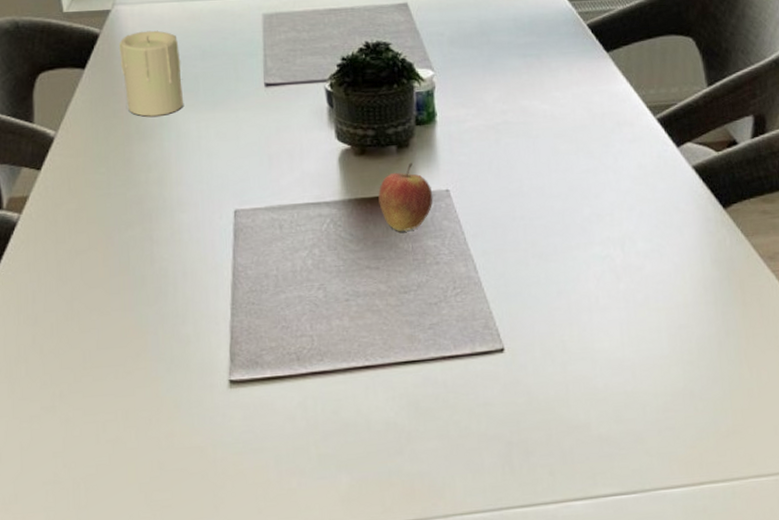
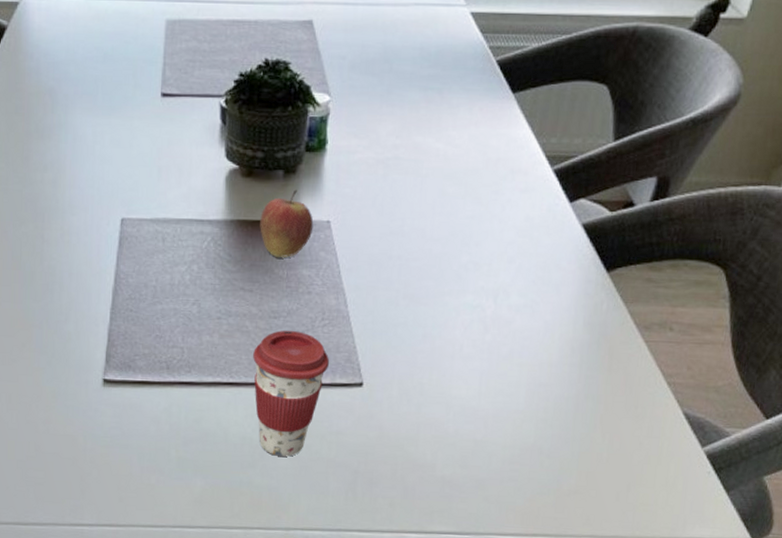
candle: present [119,30,183,117] -> none [25,27,83,117]
coffee cup: none [386,303,468,438] -> present [252,330,330,457]

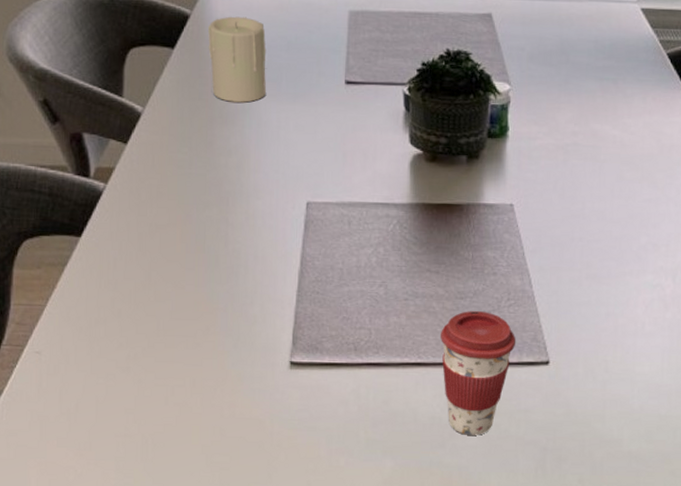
candle: none [25,27,83,117] -> present [208,16,267,103]
fruit: present [260,189,314,257] -> none [445,174,497,240]

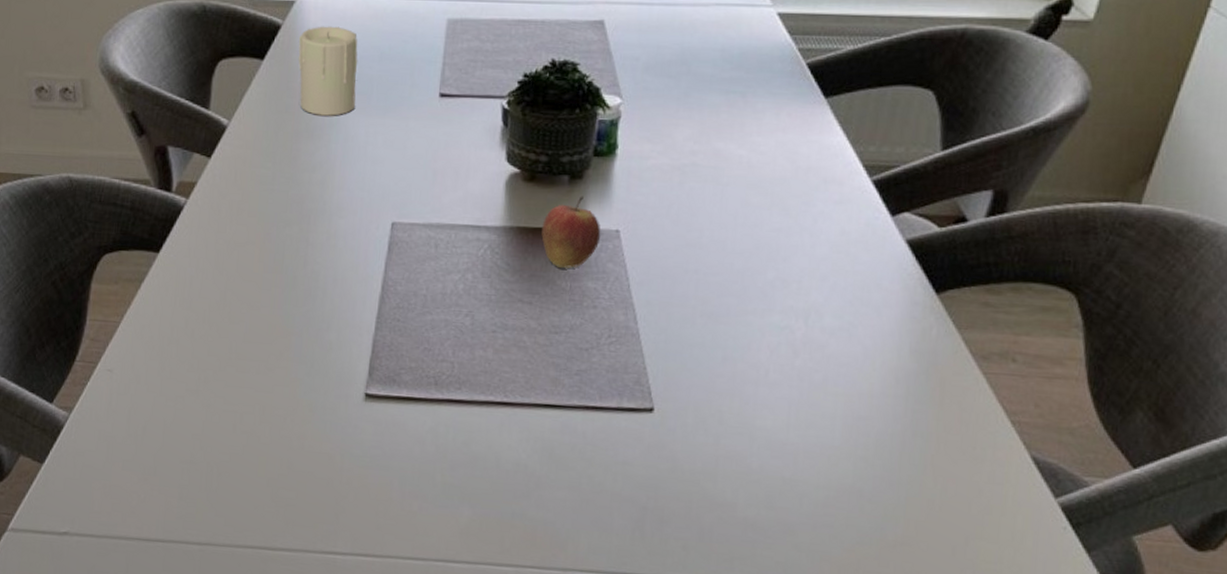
coffee cup: present [439,311,516,435] -> none [529,347,617,487]
fruit: none [445,174,497,240] -> present [541,196,601,268]

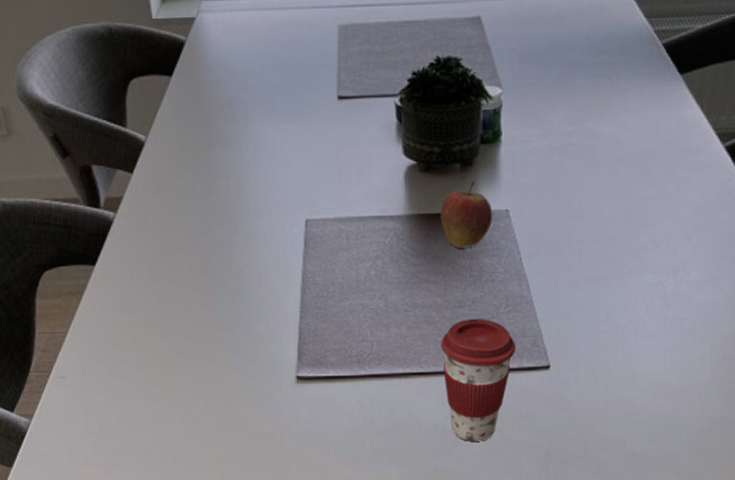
candle: present [298,26,358,116] -> none [203,39,261,125]
coffee cup: none [529,347,617,487] -> present [440,319,516,442]

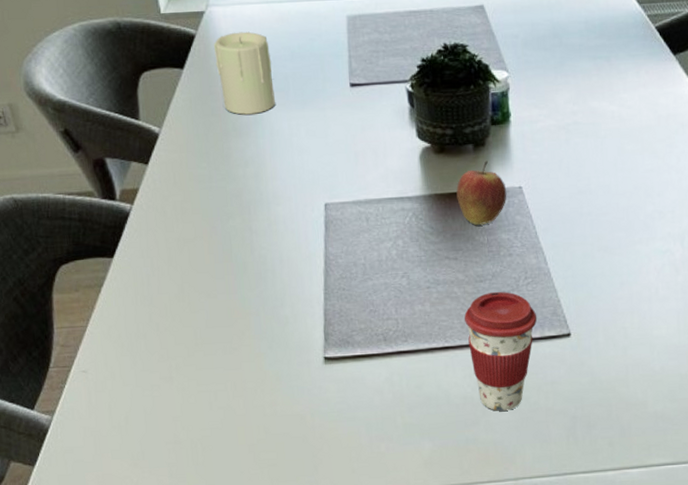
candle: none [203,39,261,125] -> present [214,31,275,115]

